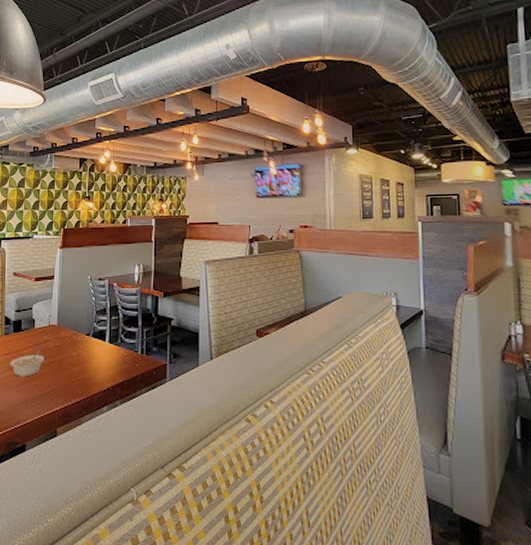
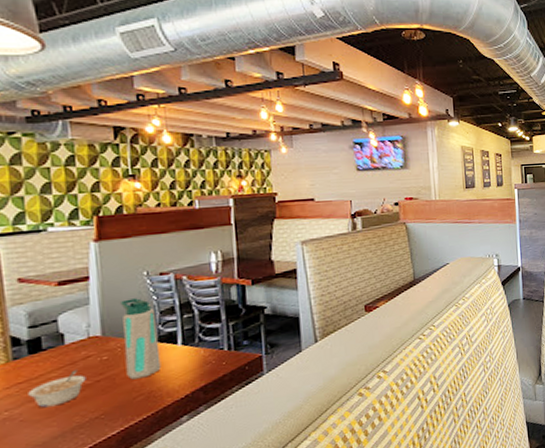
water bottle: none [70,298,93,366] -> present [119,298,162,380]

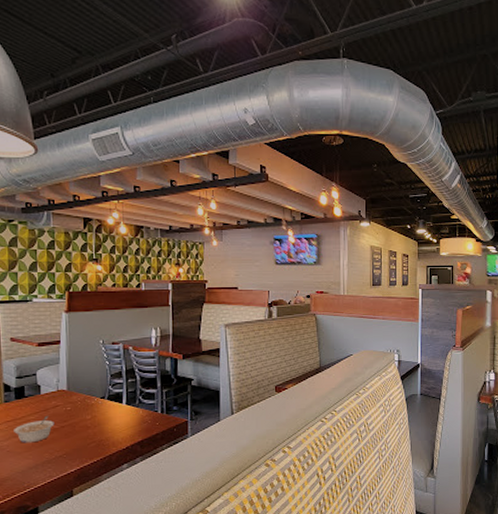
water bottle: present [119,298,162,380] -> none [81,362,110,429]

